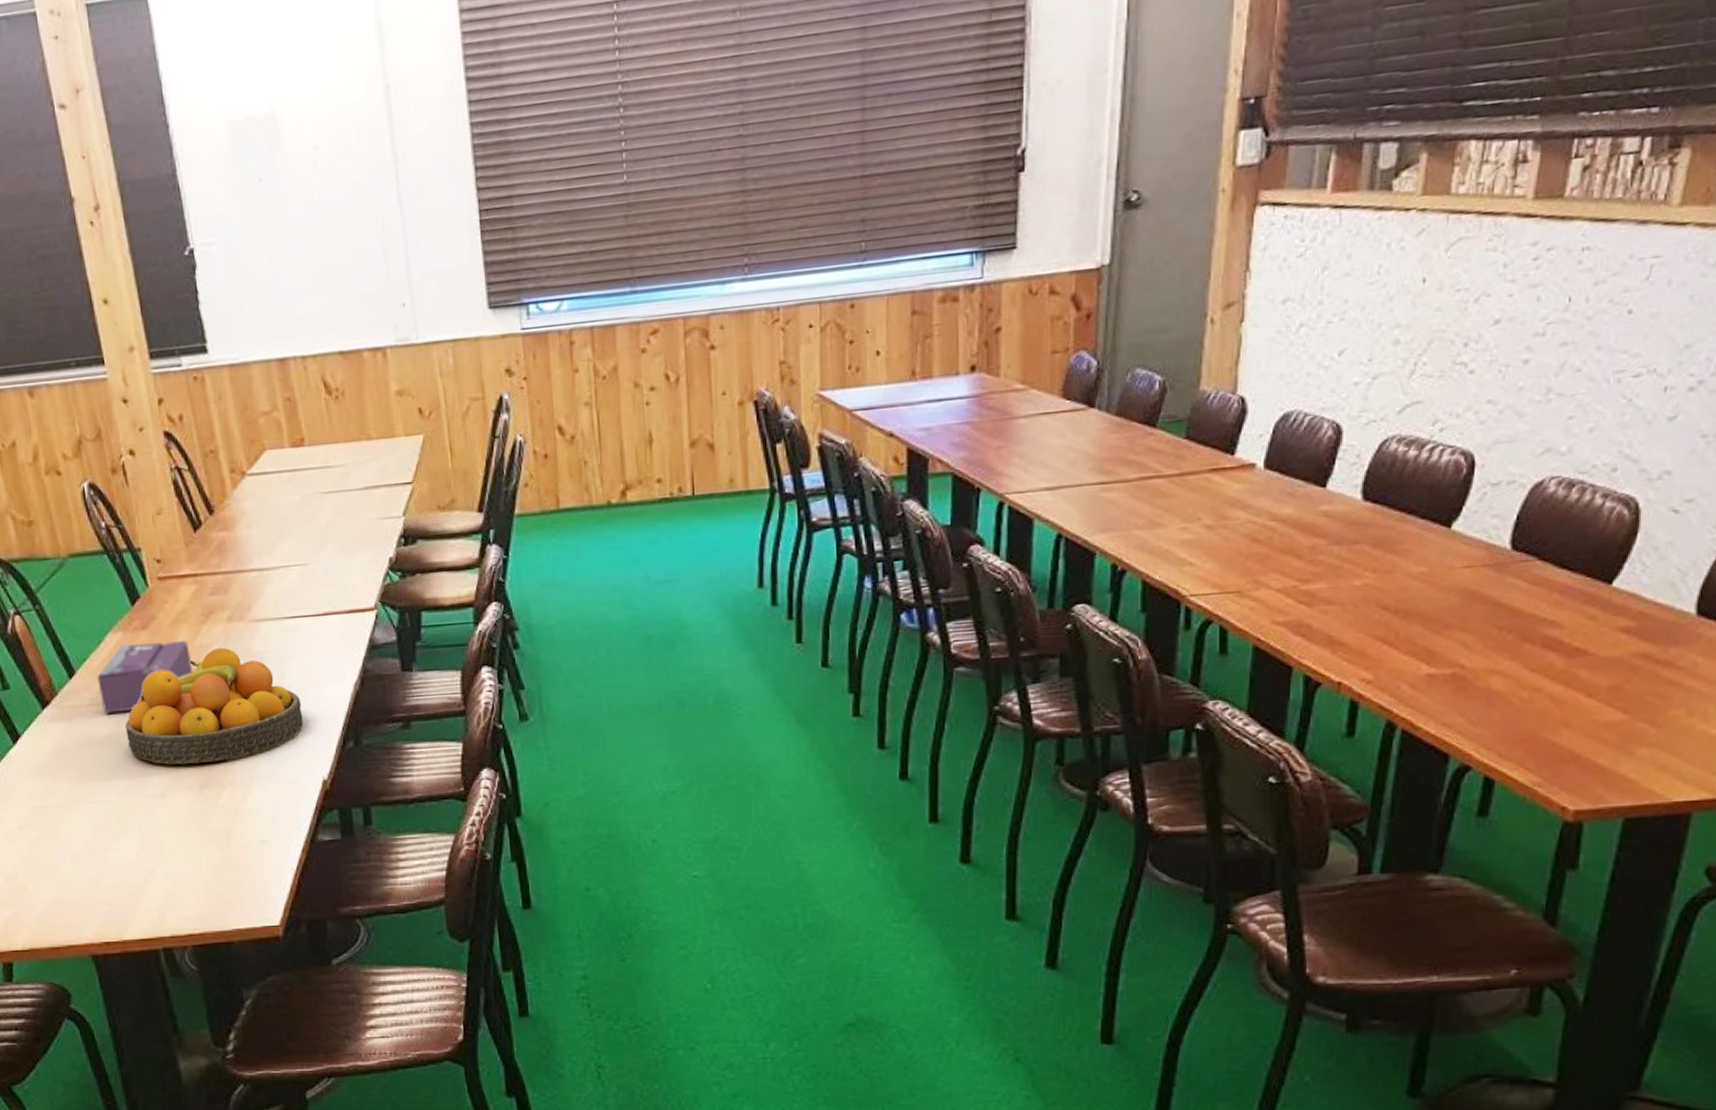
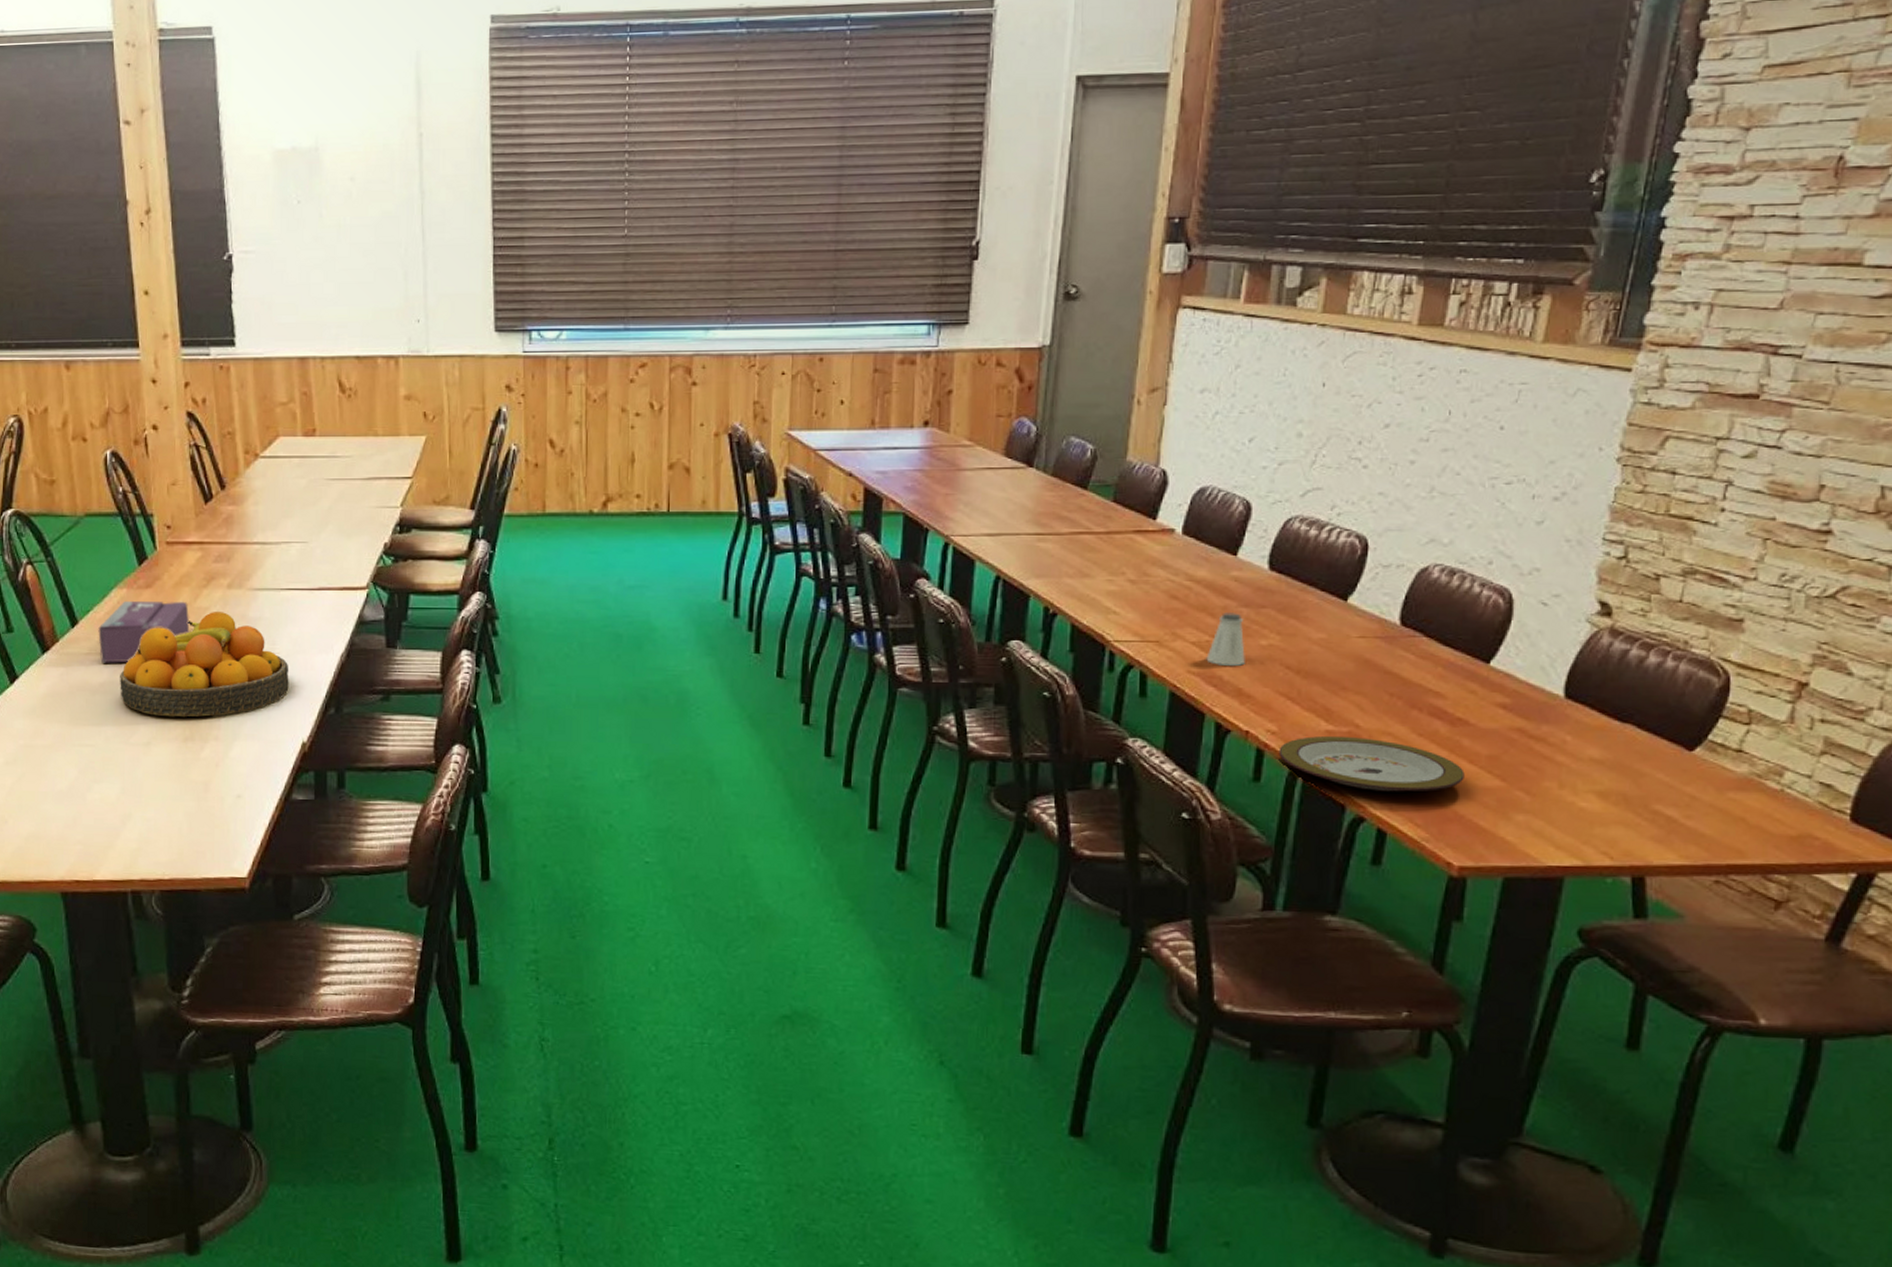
saltshaker: none [1293,552,1336,613] -> present [1206,613,1245,666]
plate: none [1374,678,1582,737] -> present [1278,735,1465,792]

